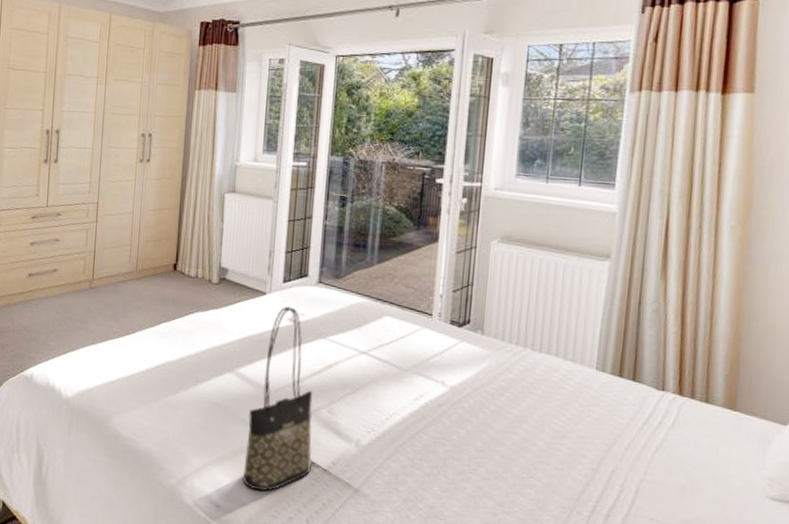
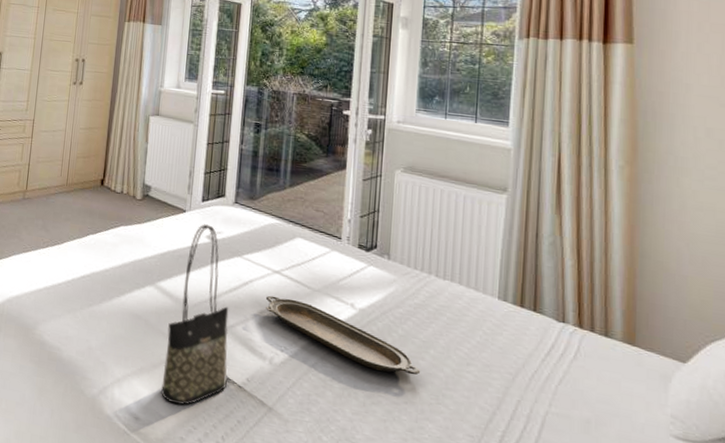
serving tray: none [351,377,513,451] -> present [265,295,421,375]

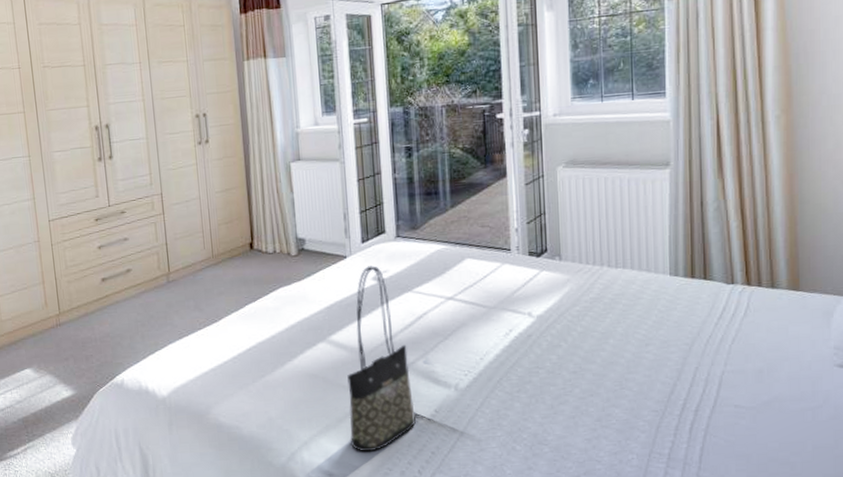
serving tray: present [265,295,421,375] -> none [442,322,603,371]

